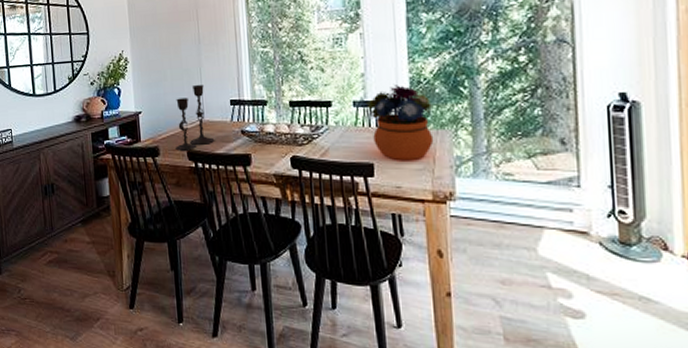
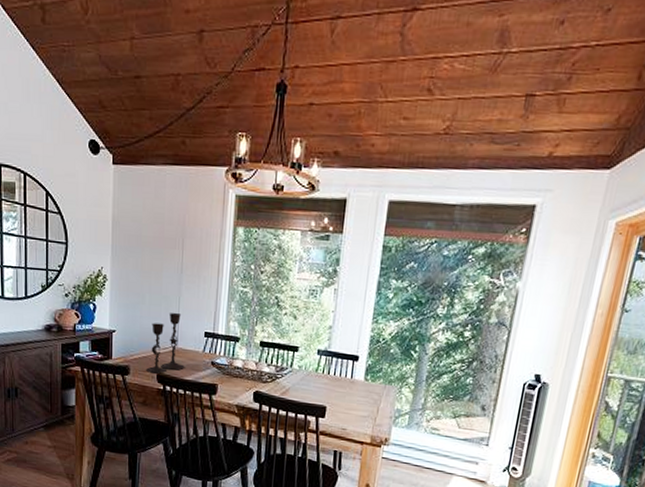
flower arrangement: present [366,85,434,161] -> none [329,341,386,408]

